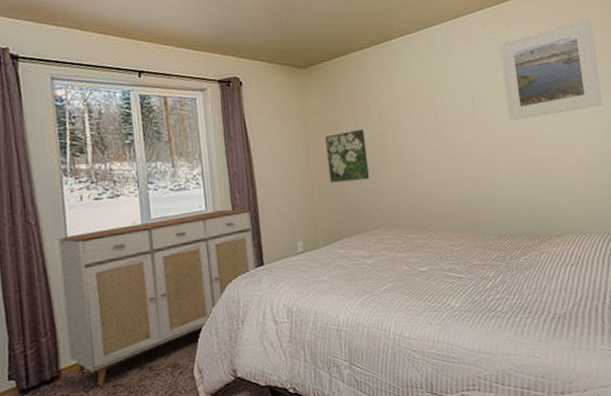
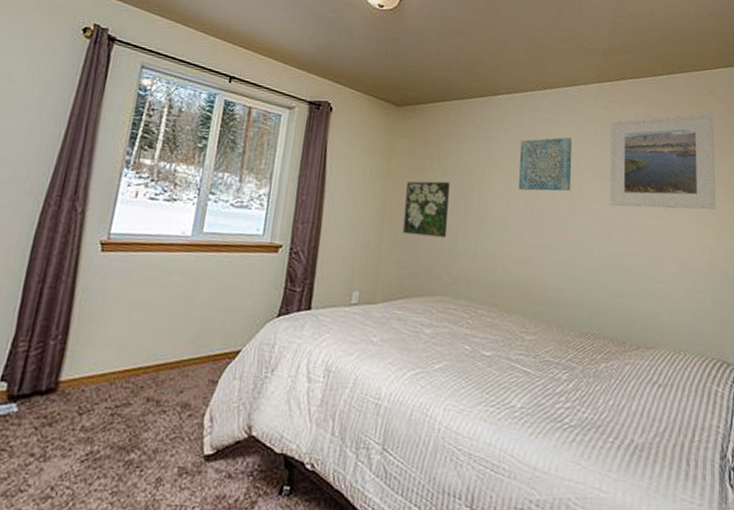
sideboard: present [57,209,257,387] -> none [73,232,310,412]
wall art: none [420,66,473,123] -> present [519,137,572,191]

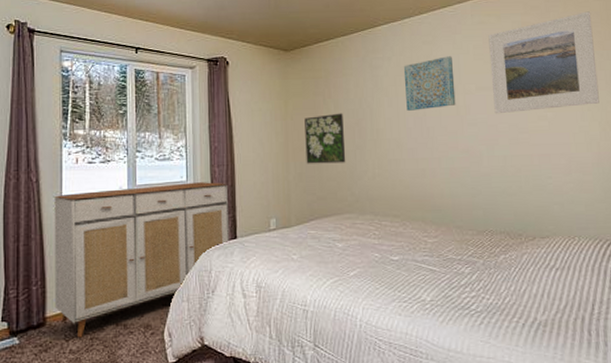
sideboard: none [73,232,310,412] -> present [53,182,230,338]

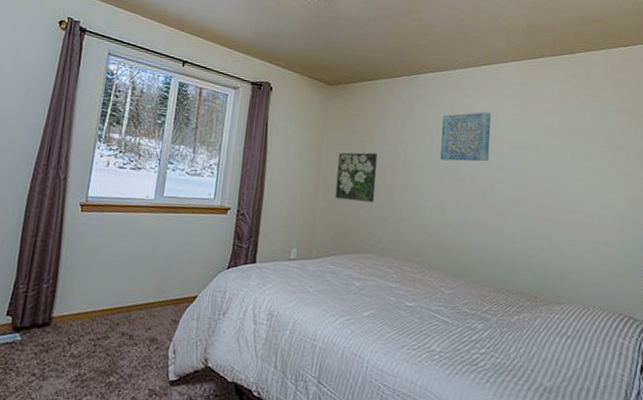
sideboard: present [53,182,230,338] -> none [62,195,254,343]
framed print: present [488,11,599,114] -> none [525,88,630,179]

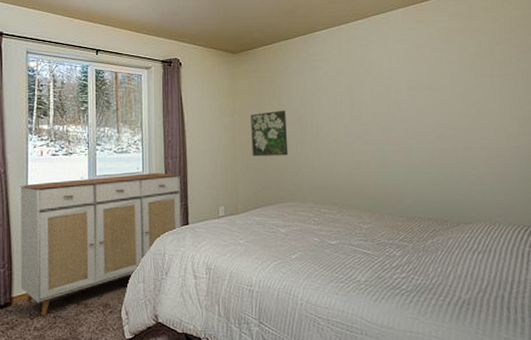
sideboard: none [62,195,254,343] -> present [19,173,182,316]
wall art: present [440,112,491,162] -> none [340,59,388,108]

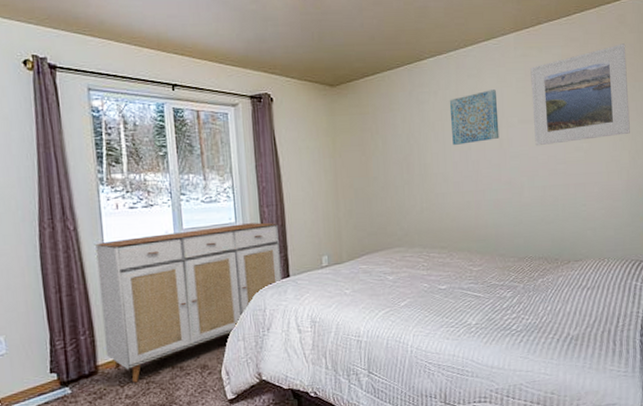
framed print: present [251,110,289,157] -> none [353,148,395,201]
wall art: none [340,59,388,108] -> present [449,89,499,145]
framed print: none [417,19,518,112] -> present [530,44,630,146]

